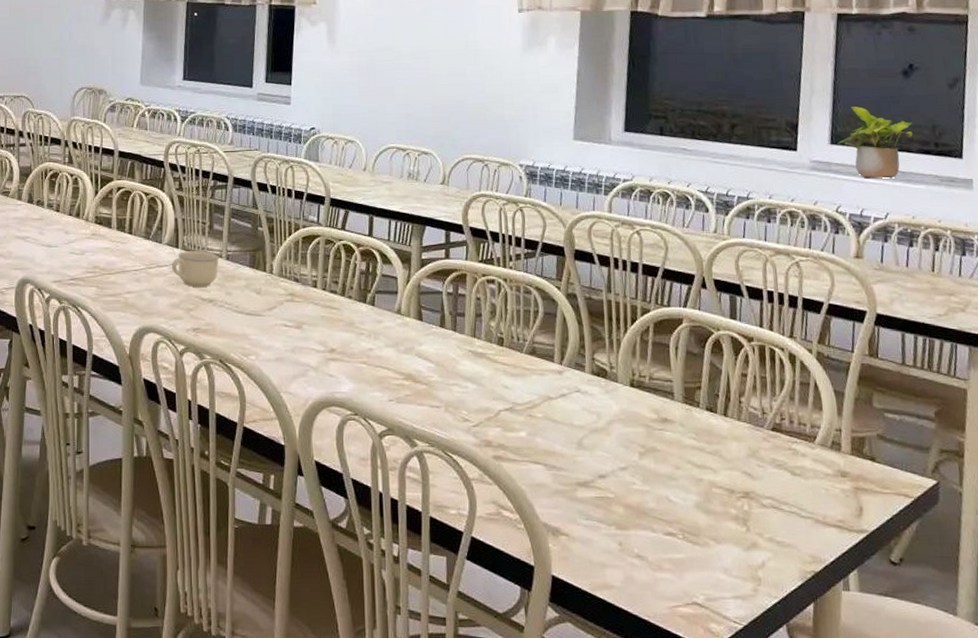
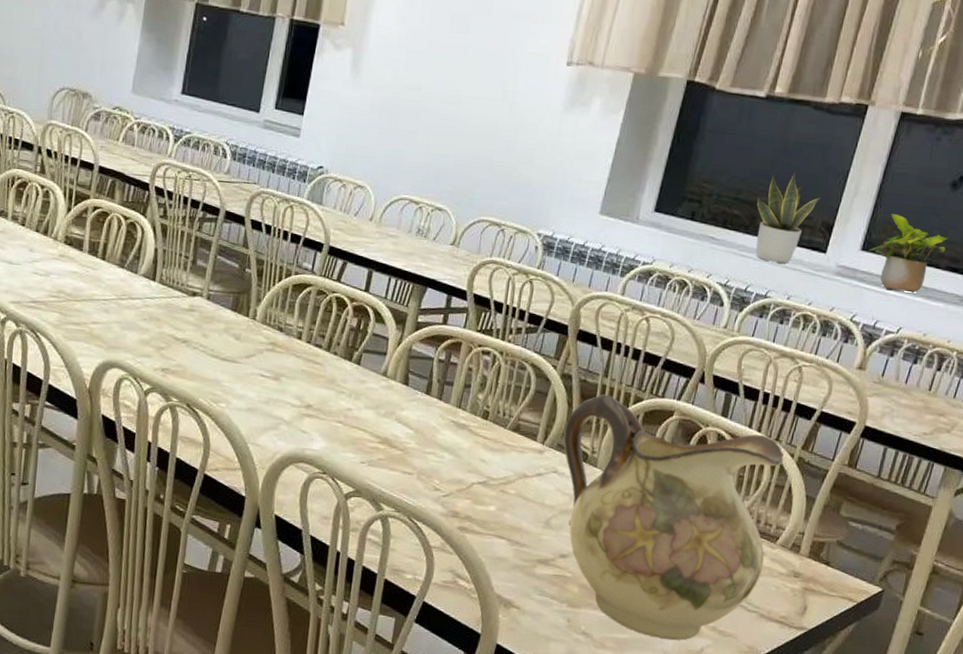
cup: present [171,251,219,287] -> none [145,285,199,326]
pitcher: none [579,309,808,555] -> present [563,394,785,640]
potted plant: none [720,80,780,165] -> present [756,172,821,263]

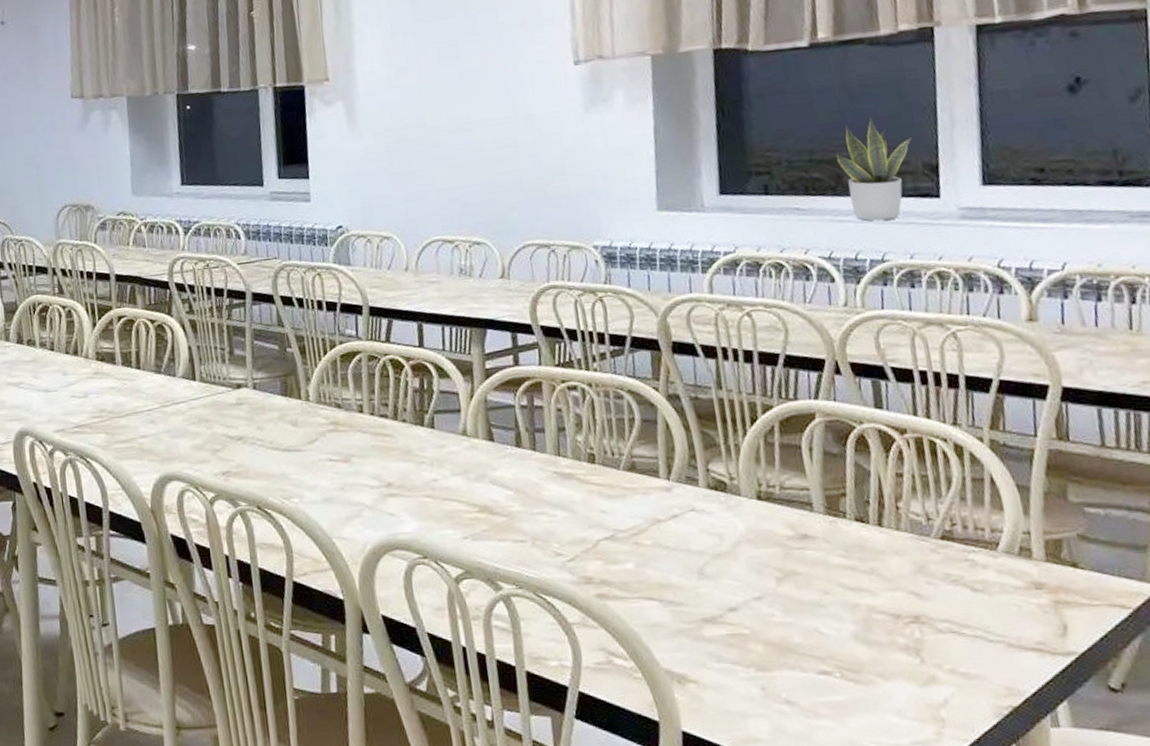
pitcher: present [563,394,785,640] -> none [687,408,992,694]
potted plant: present [867,214,948,293] -> none [990,136,1089,224]

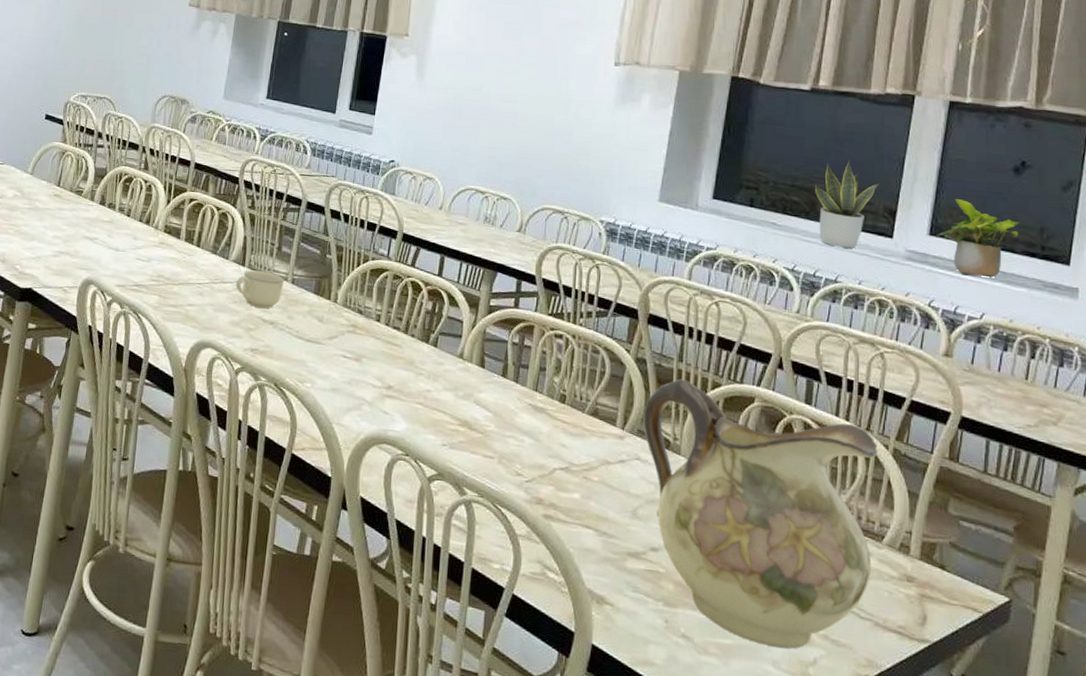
cup: none [189,381,245,424] -> present [235,270,285,308]
pitcher: none [687,408,992,694] -> present [643,378,878,649]
potted plant: none [990,136,1089,224] -> present [936,199,1020,278]

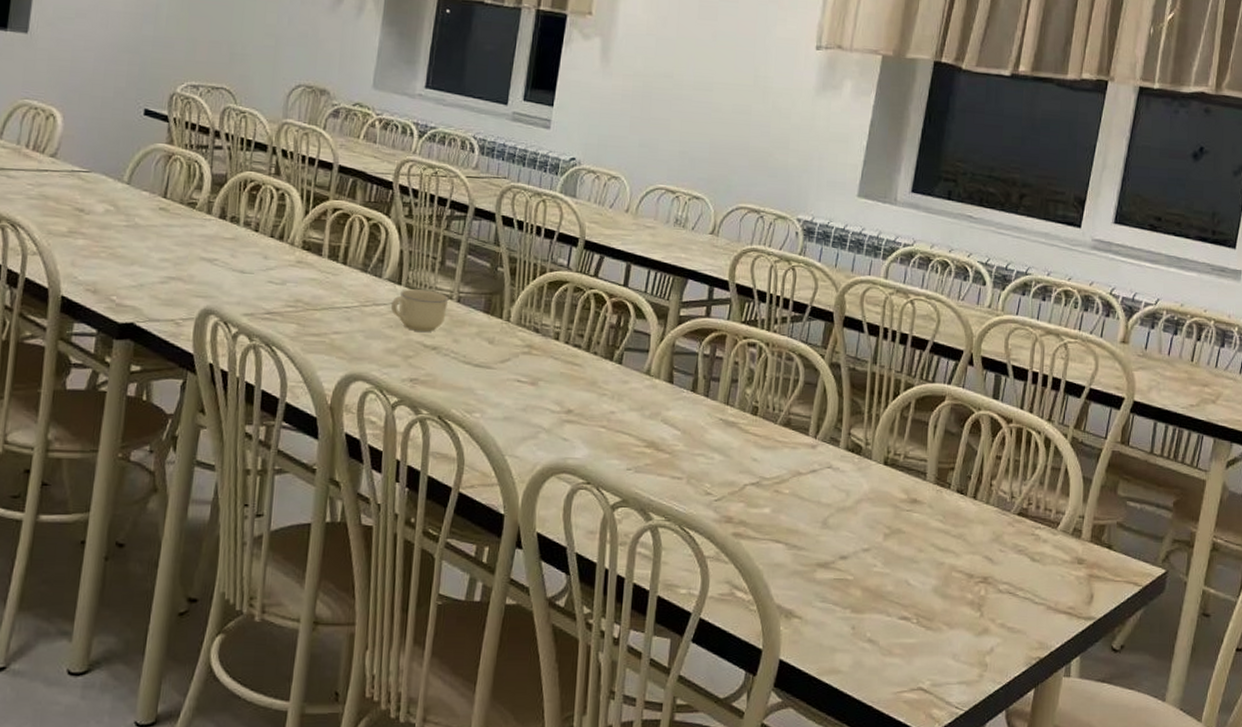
pitcher: present [643,378,878,649] -> none [836,382,1058,641]
potted plant: present [815,160,879,248] -> none [1011,148,1071,239]
potted plant: present [936,199,1020,278] -> none [1120,186,1195,264]

